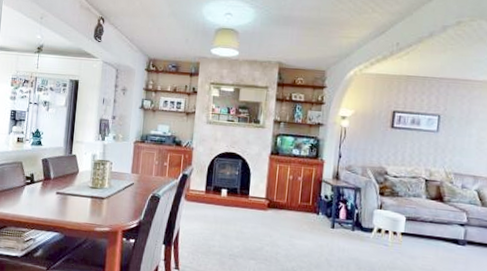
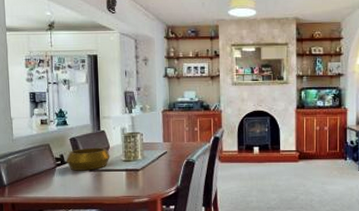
decorative bowl: none [35,170,78,193] -> present [66,147,110,171]

